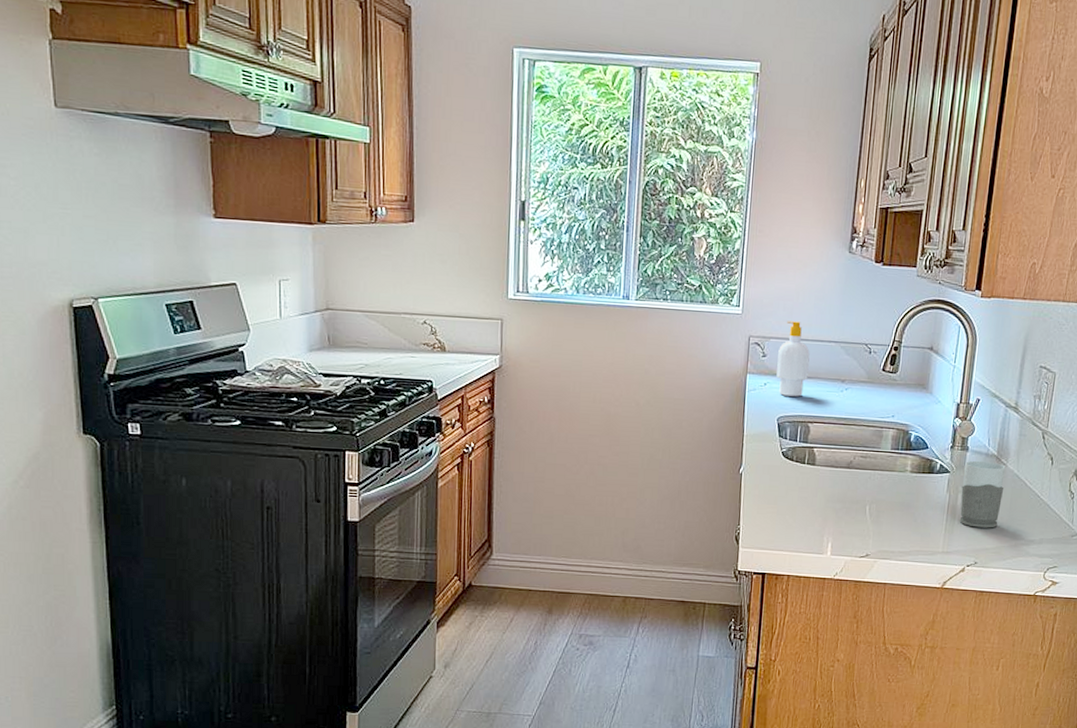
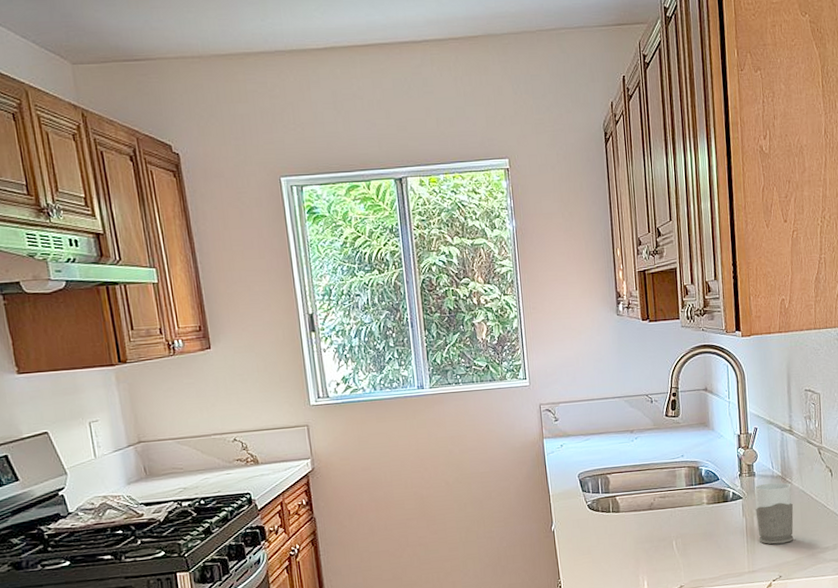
soap bottle: present [776,321,810,397] -> none [568,384,600,454]

